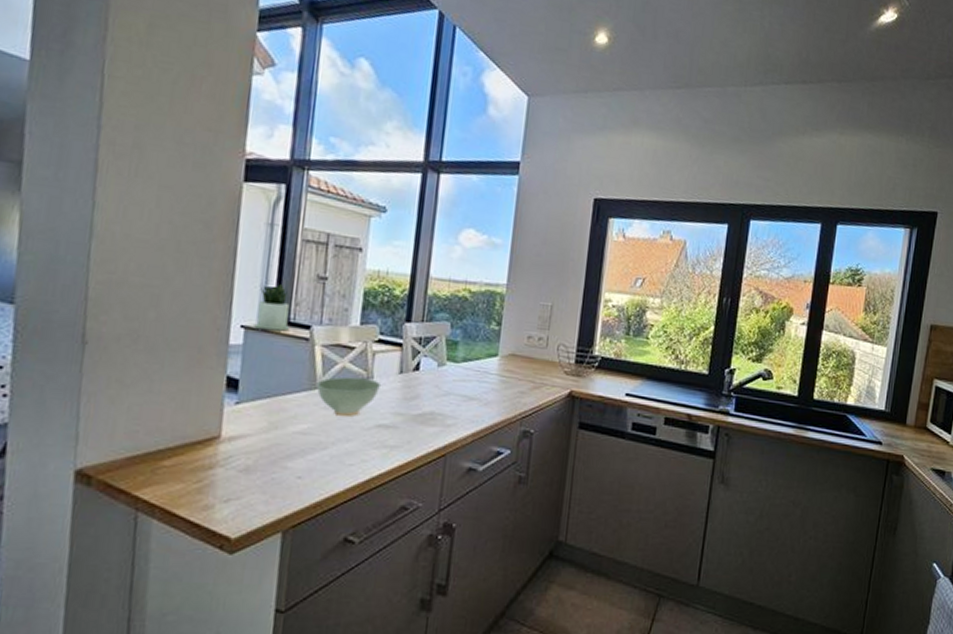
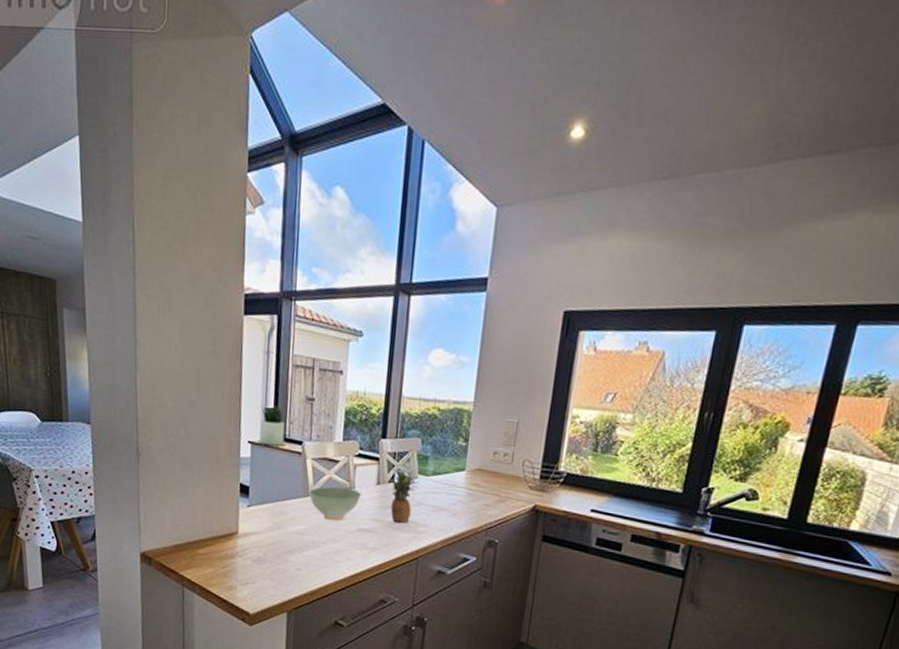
fruit: none [414,355,448,417] -> present [390,468,419,524]

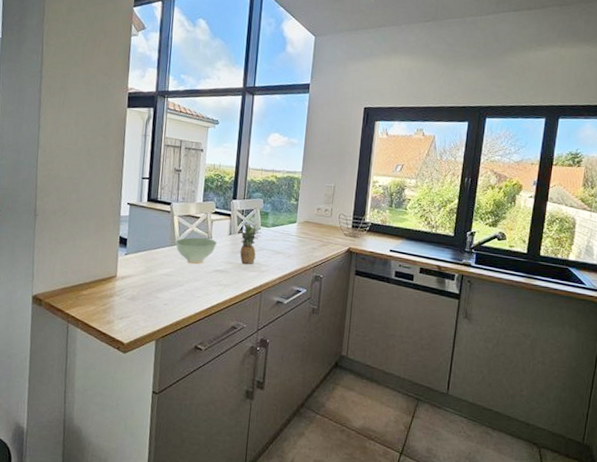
planter: present [258,405,287,447] -> none [135,175,158,207]

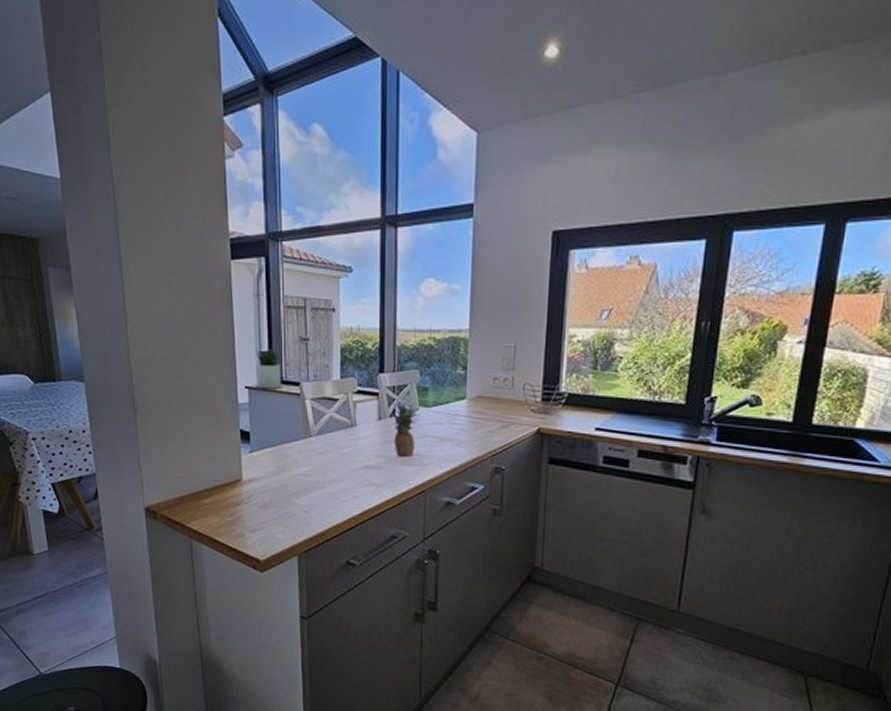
planter: none [135,175,158,207] -> present [255,348,284,390]
bowl: present [175,237,218,265] -> none [310,425,364,460]

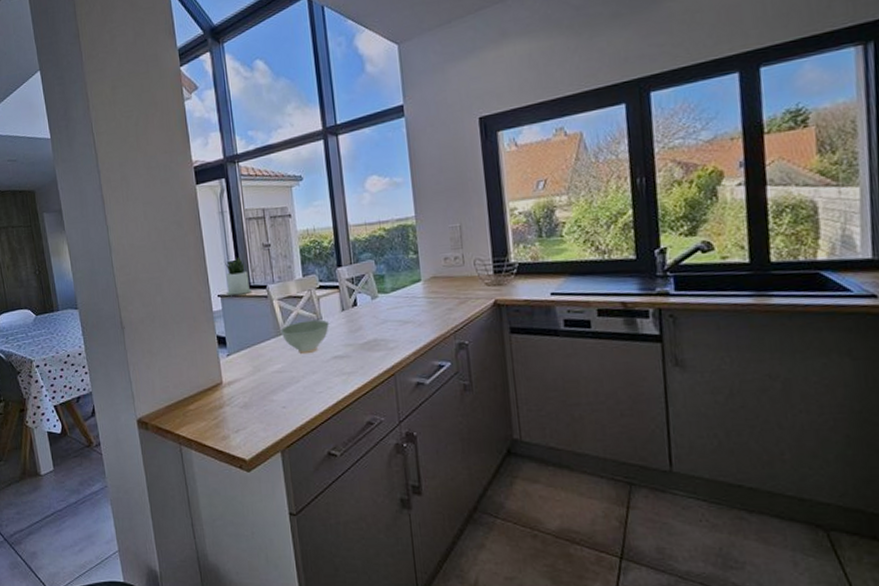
bowl: none [310,425,364,460] -> present [280,319,330,354]
fruit: present [391,402,420,458] -> none [353,292,380,344]

